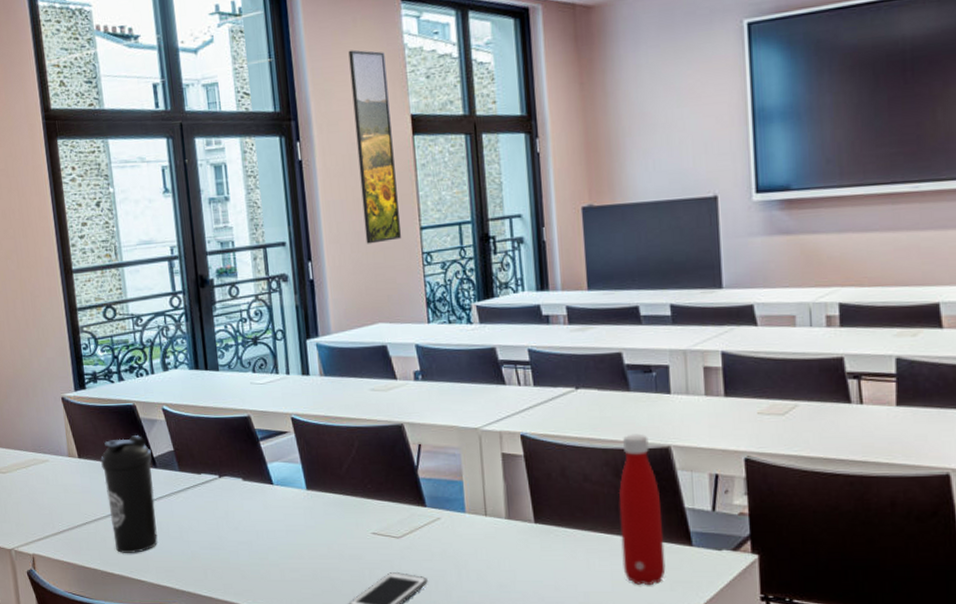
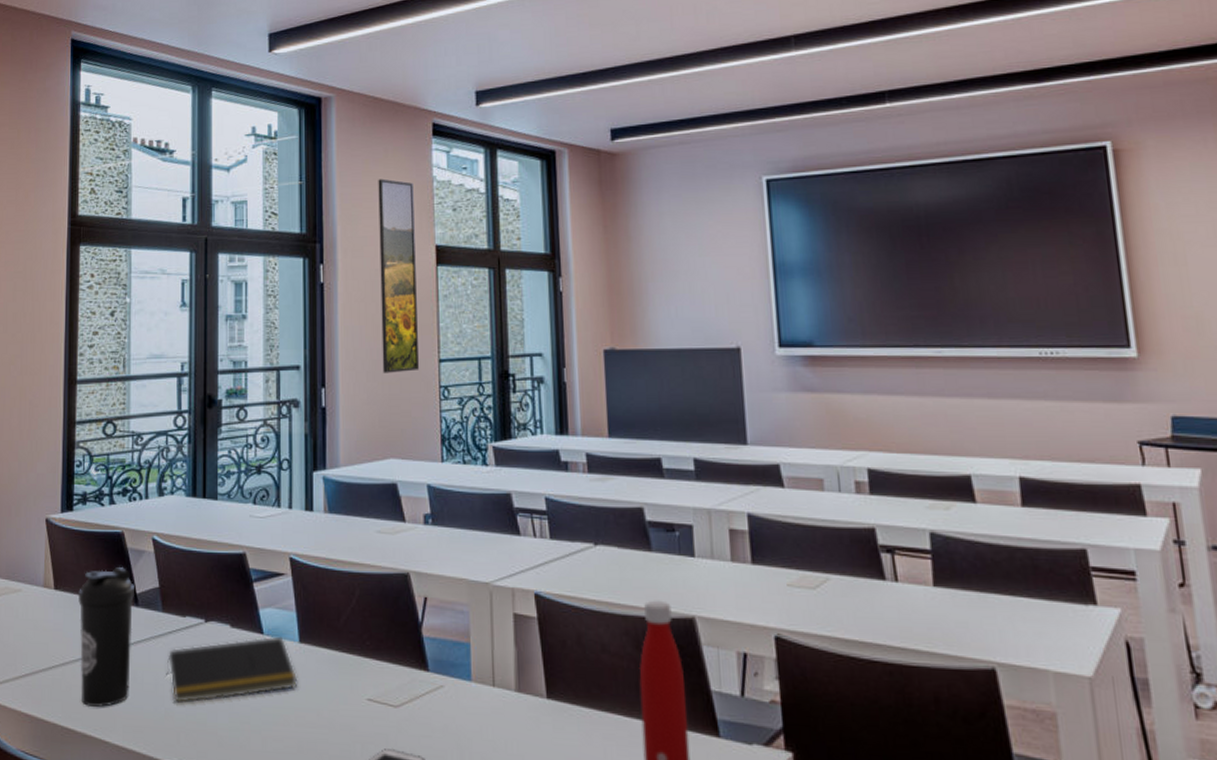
notepad: none [188,485,309,545] -> present [166,636,298,703]

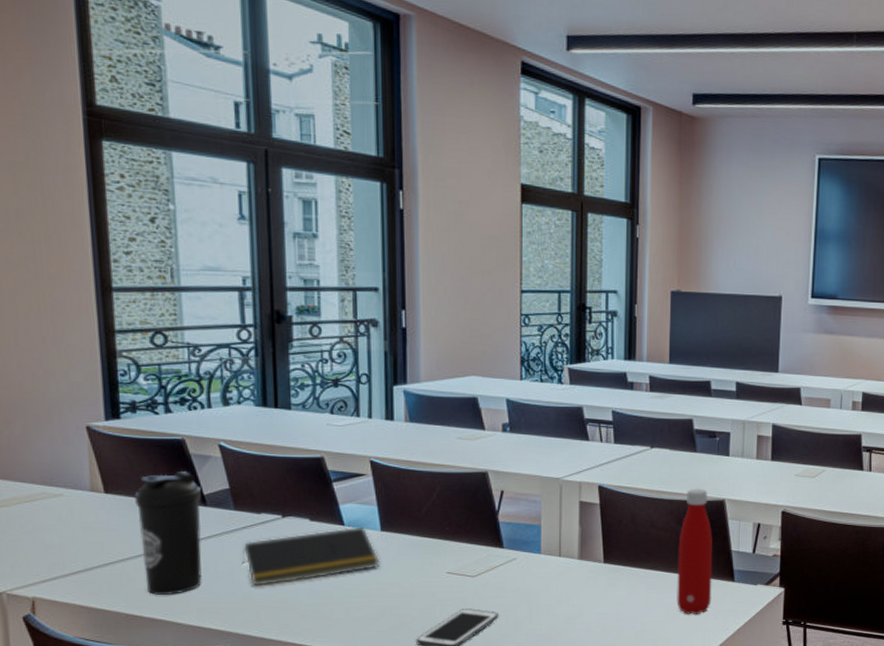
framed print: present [378,178,419,373] -> none [463,111,501,300]

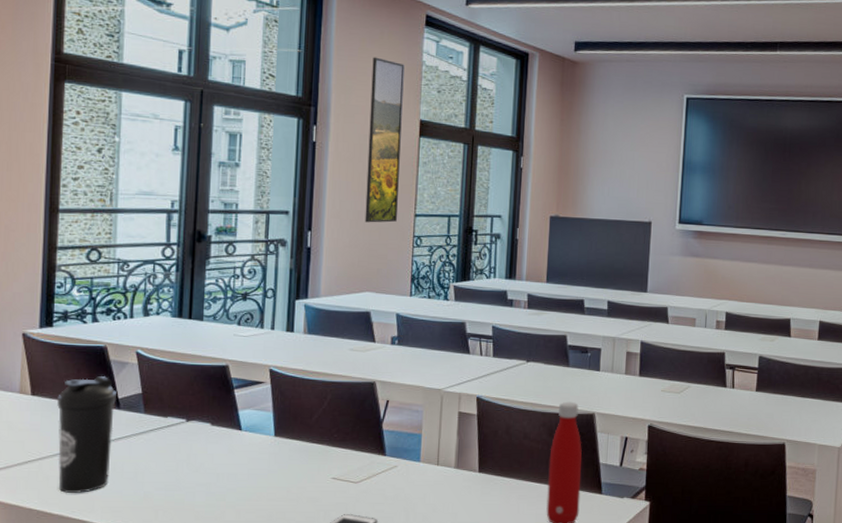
notepad: present [242,527,380,586] -> none [146,432,272,487]
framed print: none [463,111,501,300] -> present [365,57,405,223]

